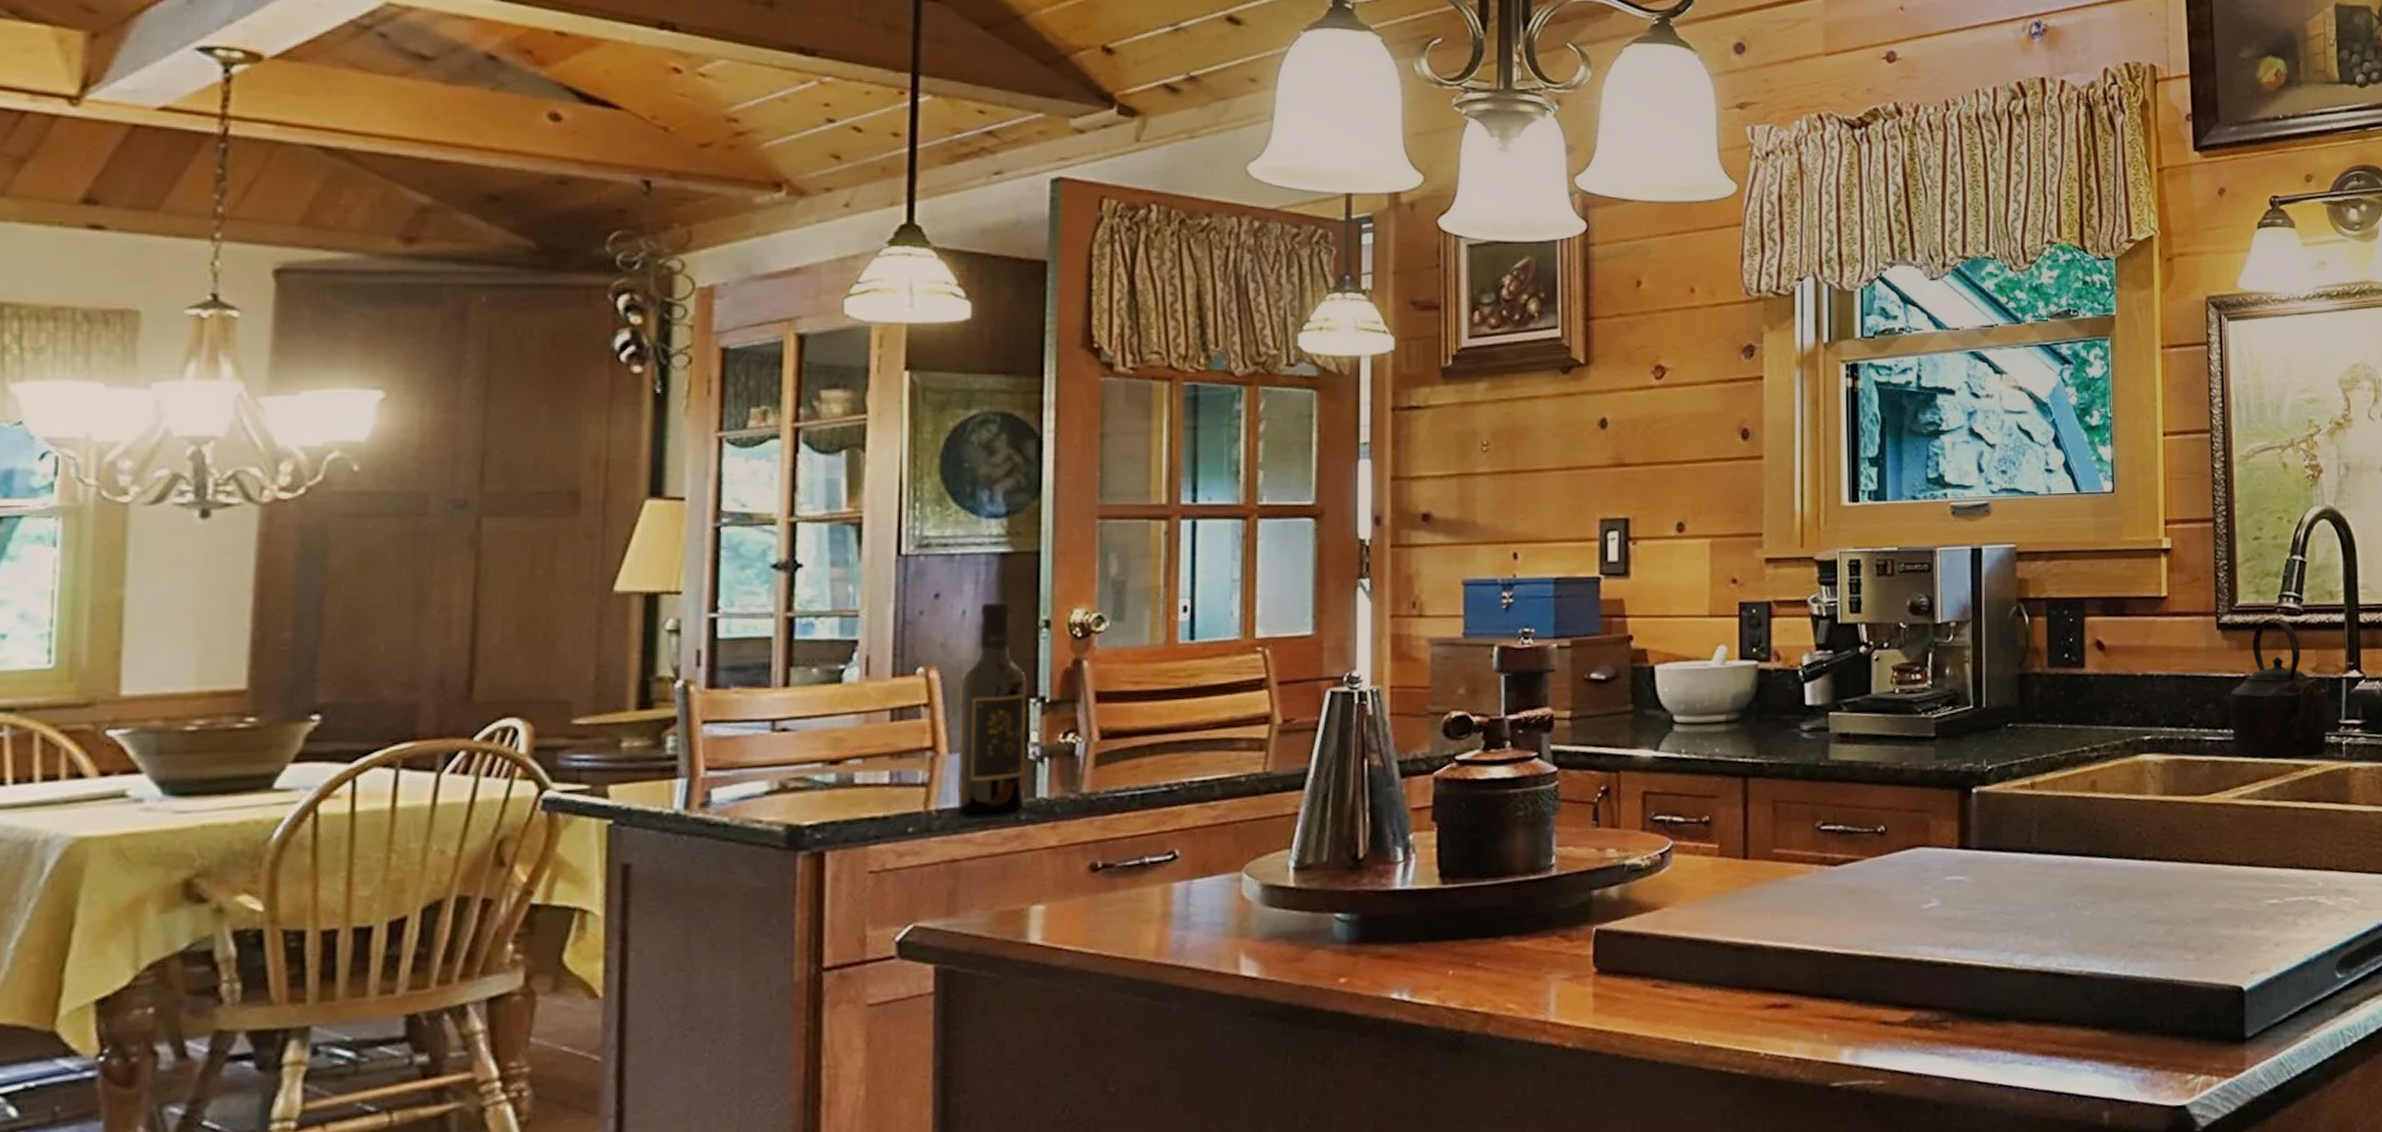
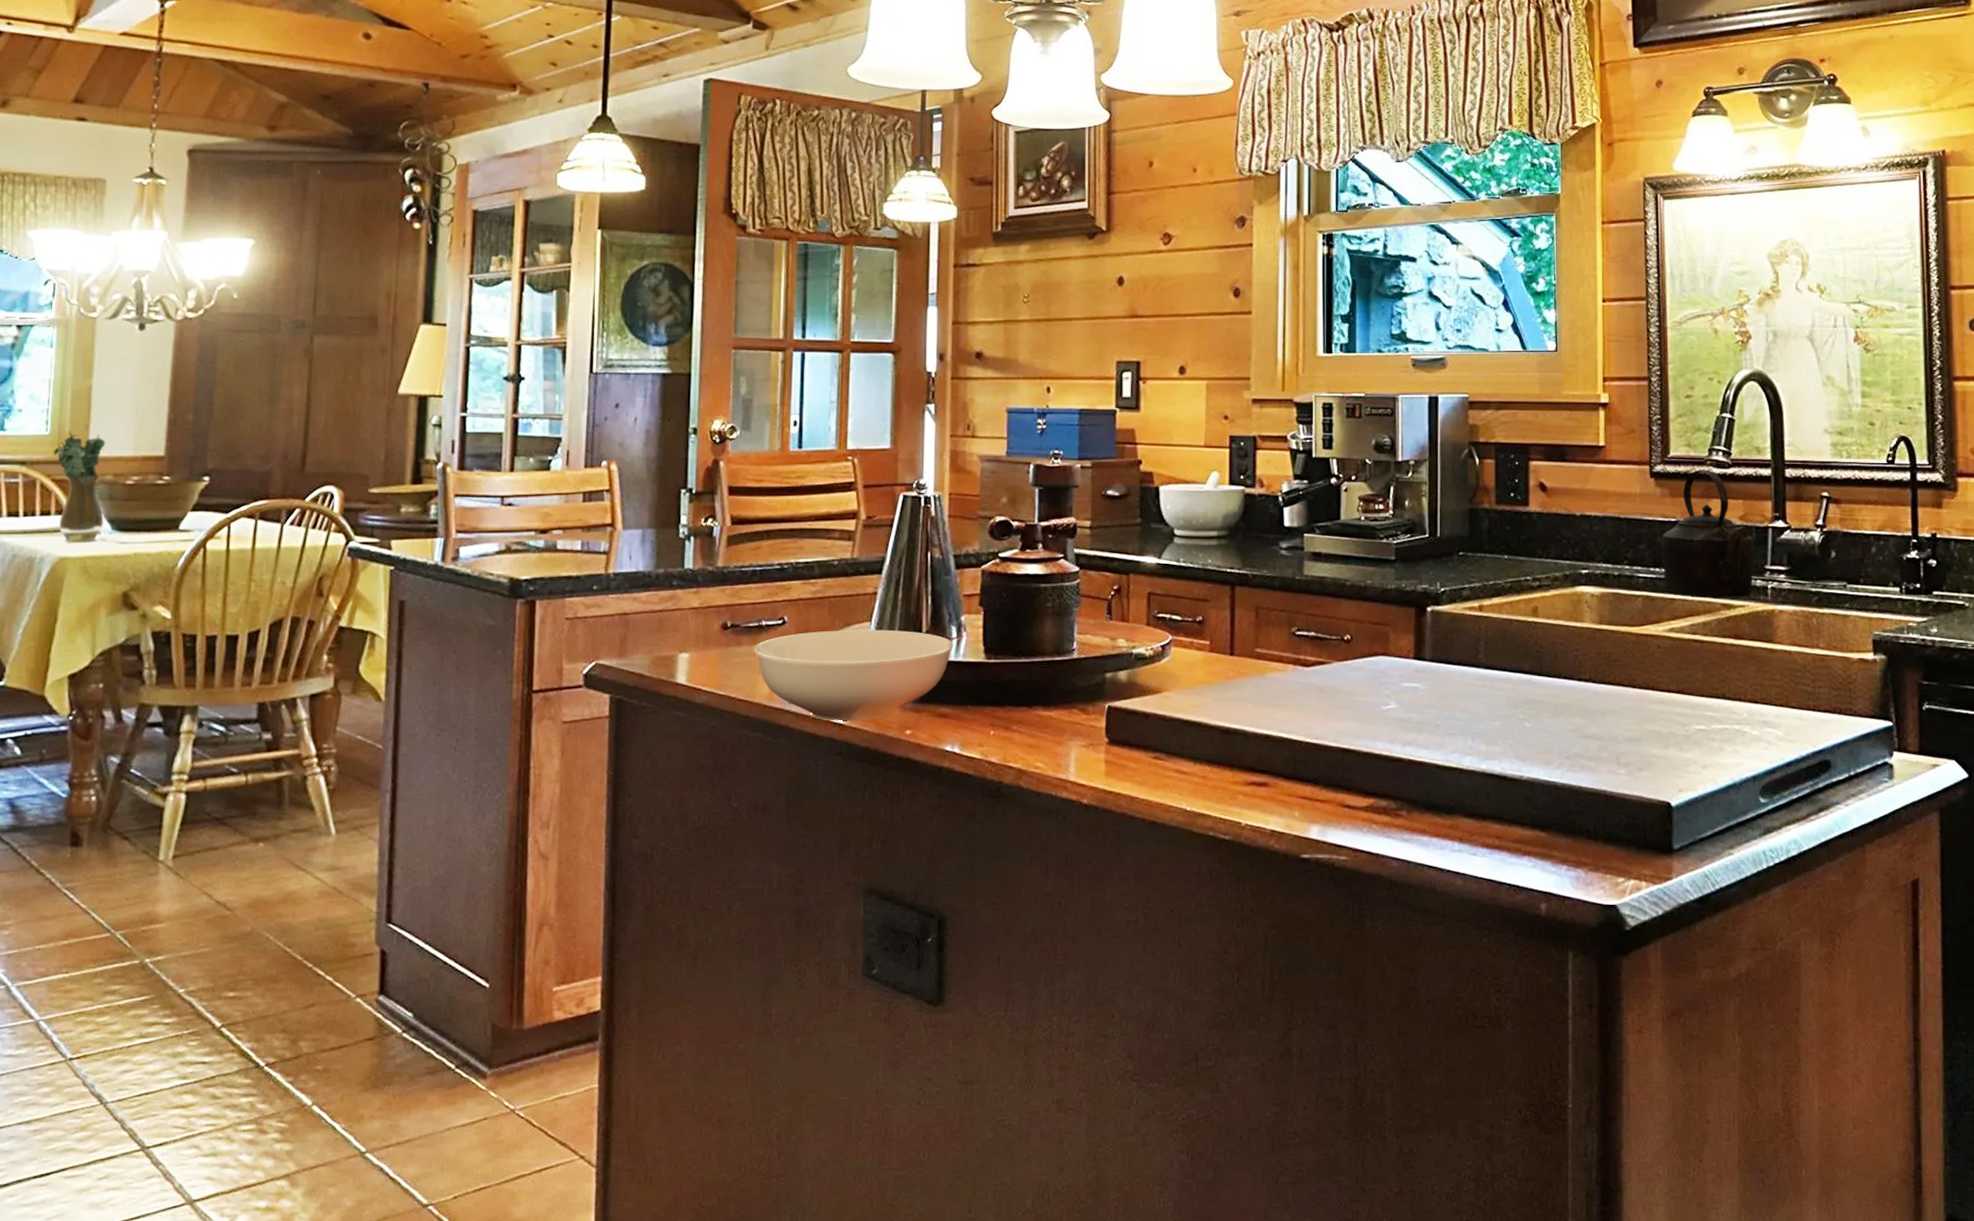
vase: none [61,661,149,820] -> present [53,431,106,545]
wine bottle: present [957,602,1027,818] -> none [628,413,680,581]
bowl: none [1134,857,1400,975] -> present [754,629,954,722]

